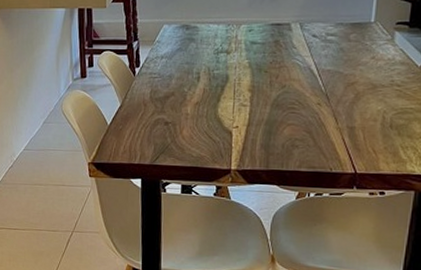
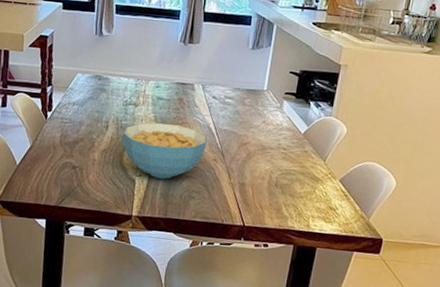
cereal bowl: none [215,69,309,129] -> present [122,122,207,179]

